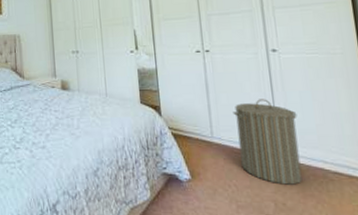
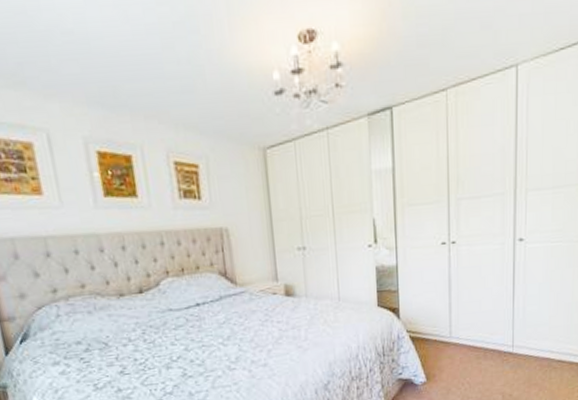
laundry hamper: present [232,99,303,185] -> none [473,293,534,378]

